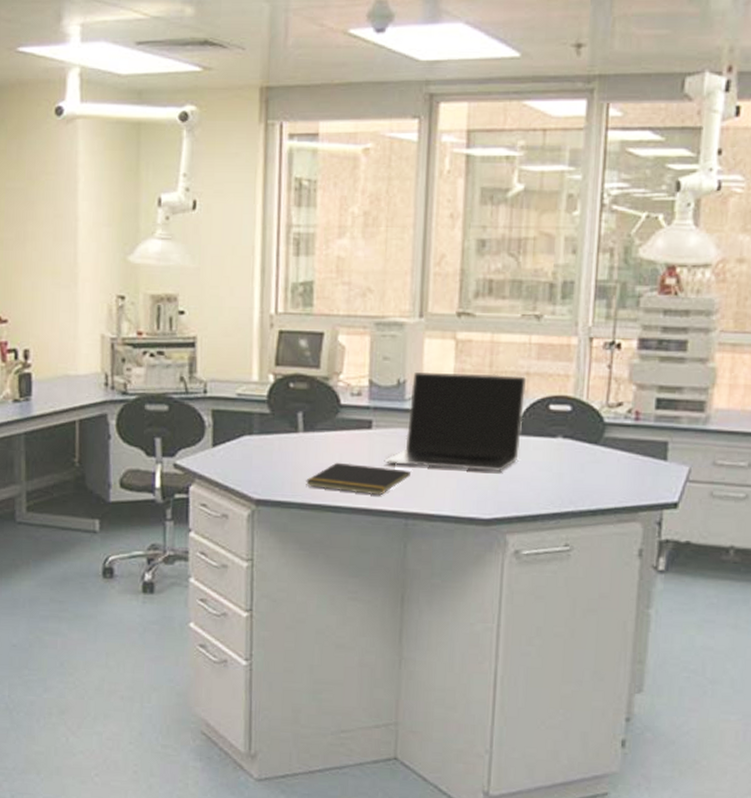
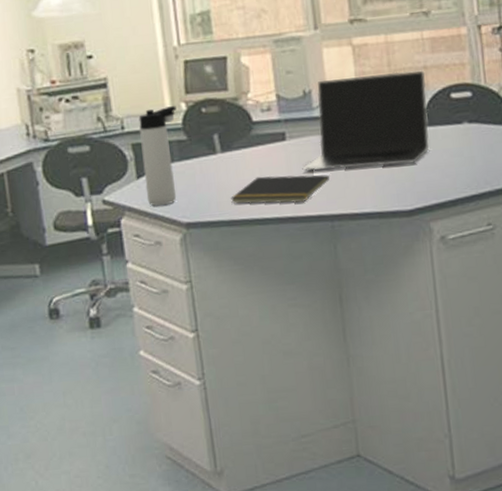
thermos bottle: none [219,375,264,478] -> present [138,105,177,206]

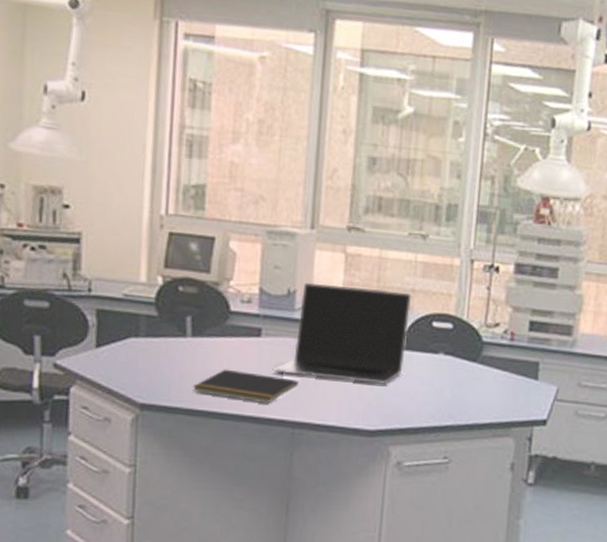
thermos bottle: present [138,105,177,206] -> none [103,276,152,381]

